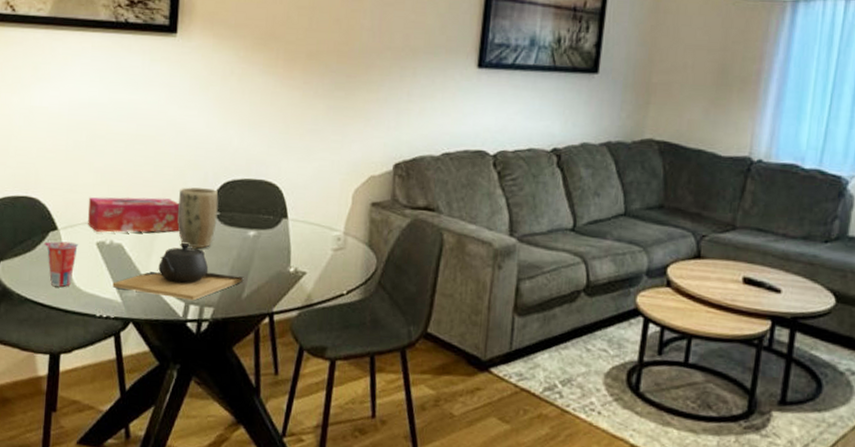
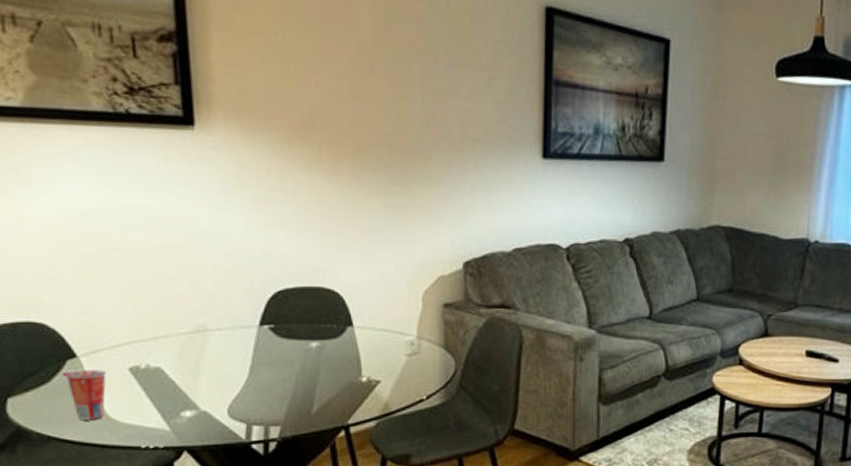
tissue box: present [87,197,180,233] -> none [110,313,229,356]
teapot: present [112,243,243,301] -> none [156,361,310,421]
plant pot: present [177,187,219,248] -> none [222,299,273,365]

